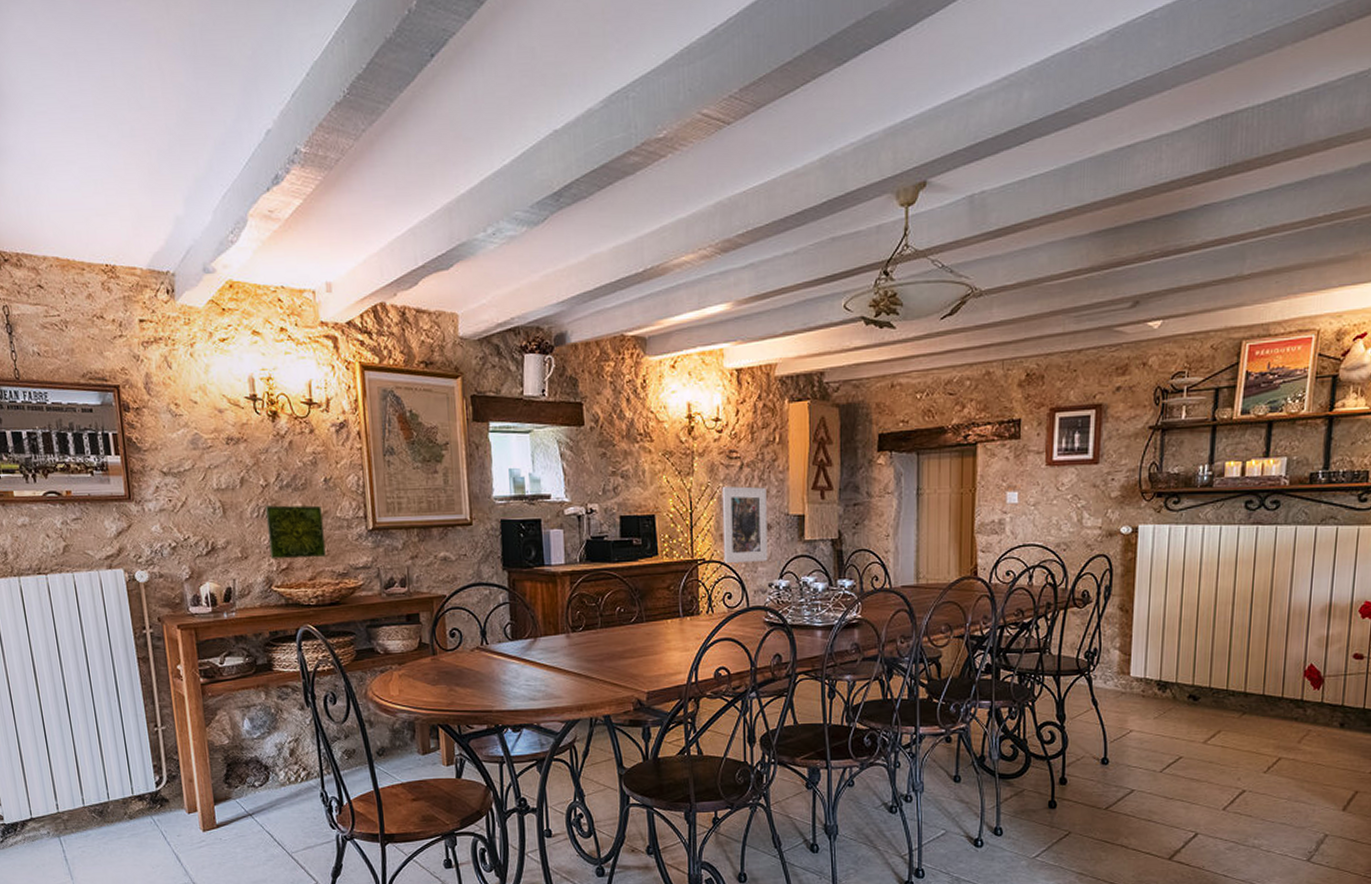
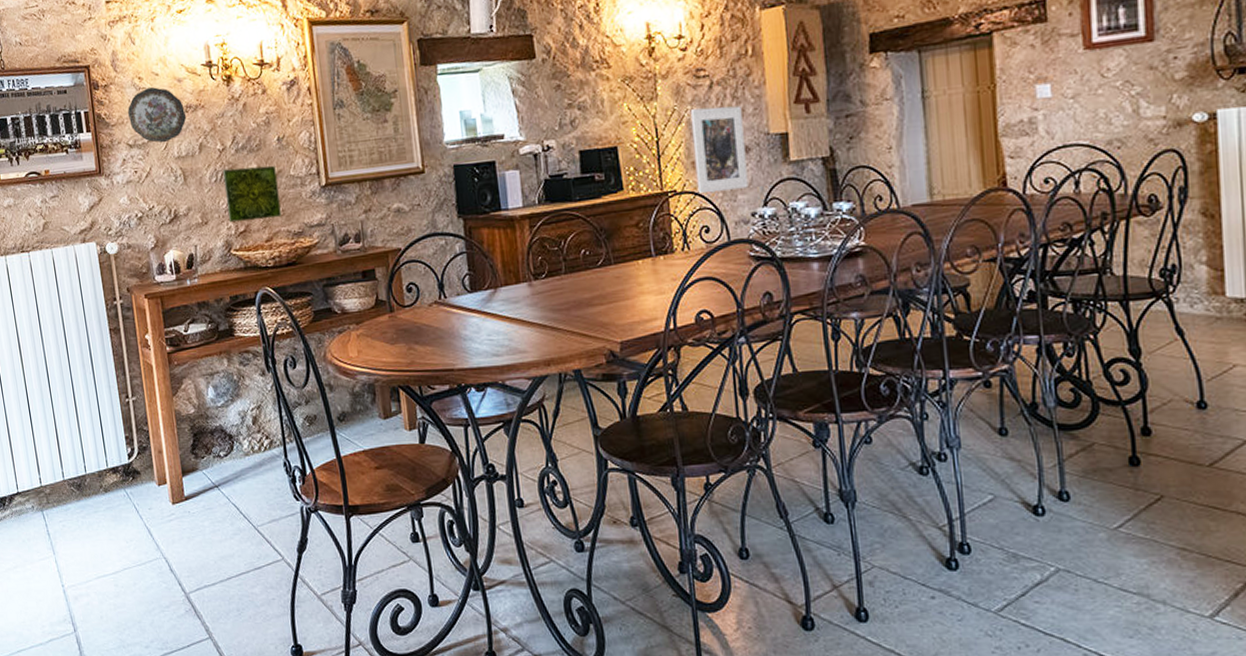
decorative plate: none [161,414,228,474] -> present [127,86,187,143]

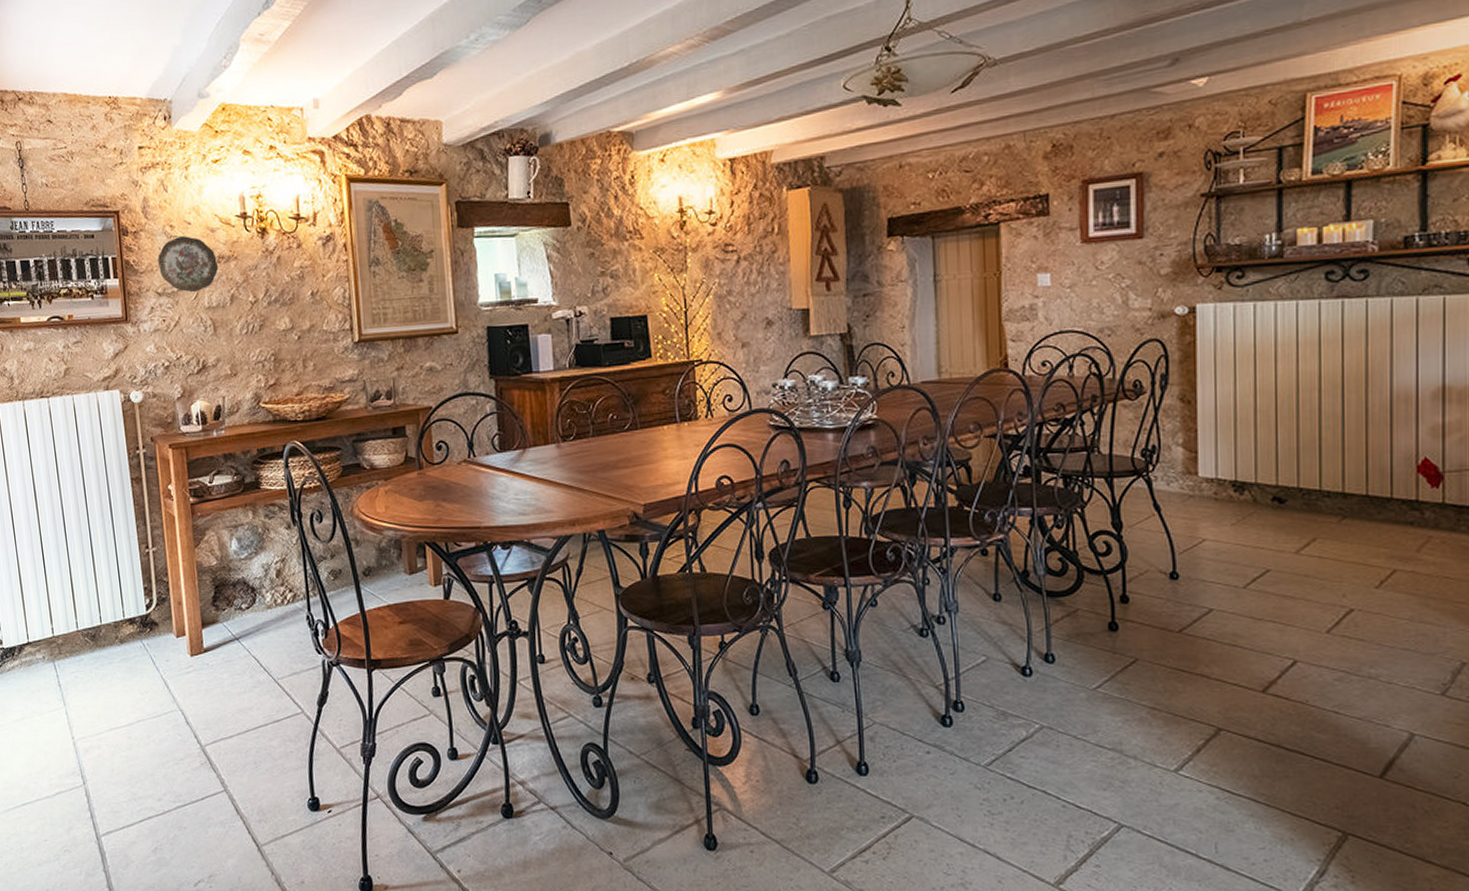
decorative tile: present [222,165,281,223] -> none [253,319,313,376]
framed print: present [690,105,749,194] -> none [717,281,771,364]

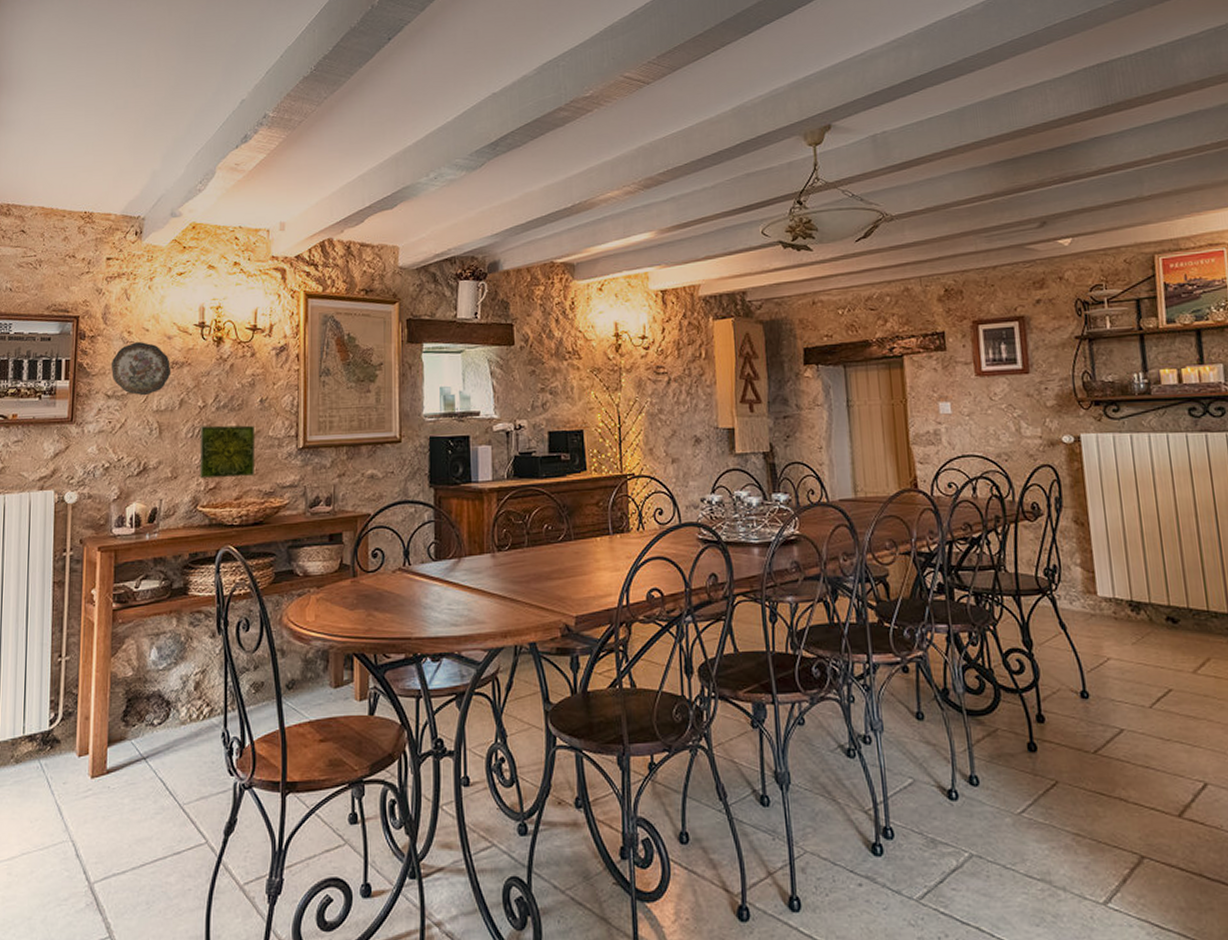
decorative tile: none [253,319,313,376] -> present [199,425,254,479]

